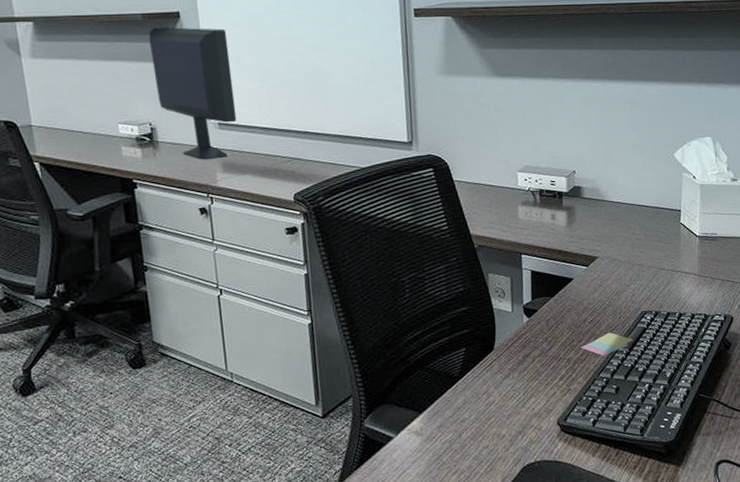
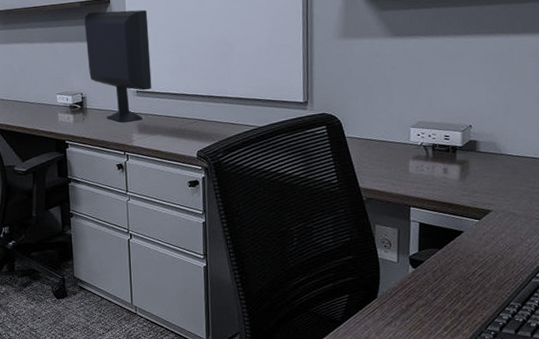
sticky notes: present [581,332,634,356] -> none [468,286,527,310]

